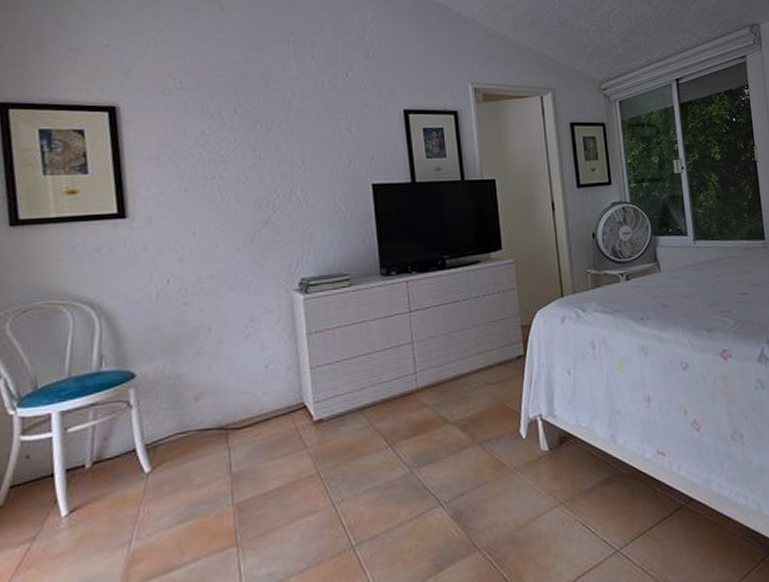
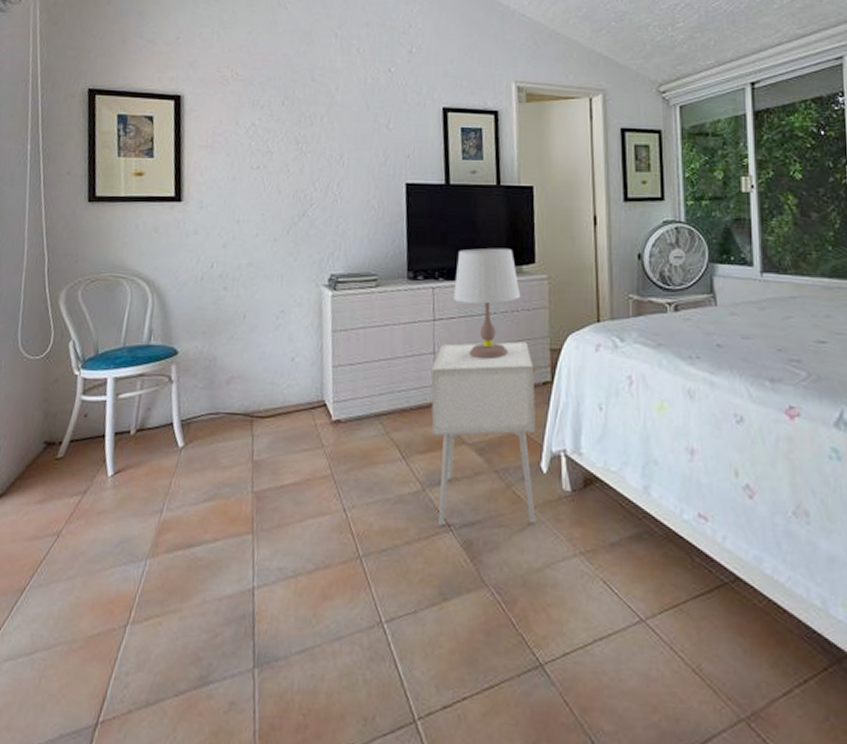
nightstand: none [410,322,519,503] -> present [430,341,537,526]
table lamp: none [427,238,491,343] -> present [453,248,521,360]

